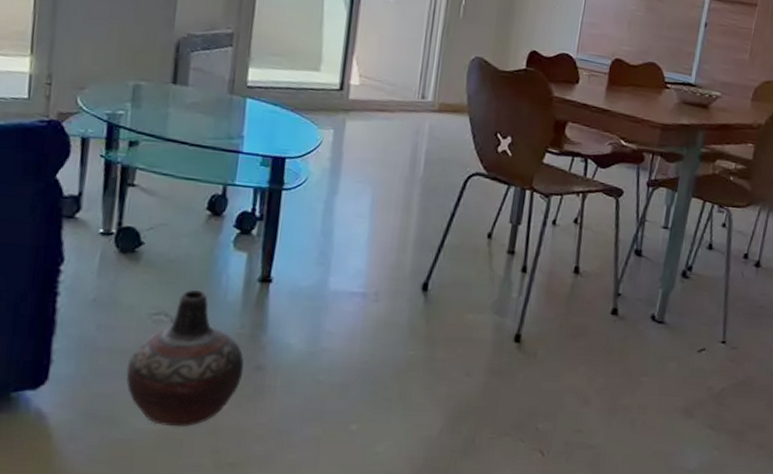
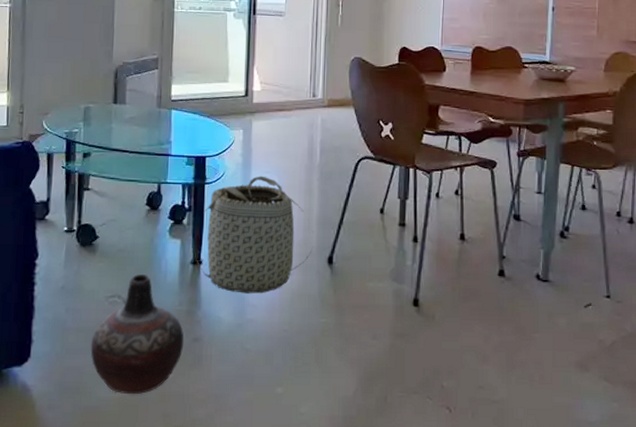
basket: none [265,185,407,320] -> present [196,176,314,294]

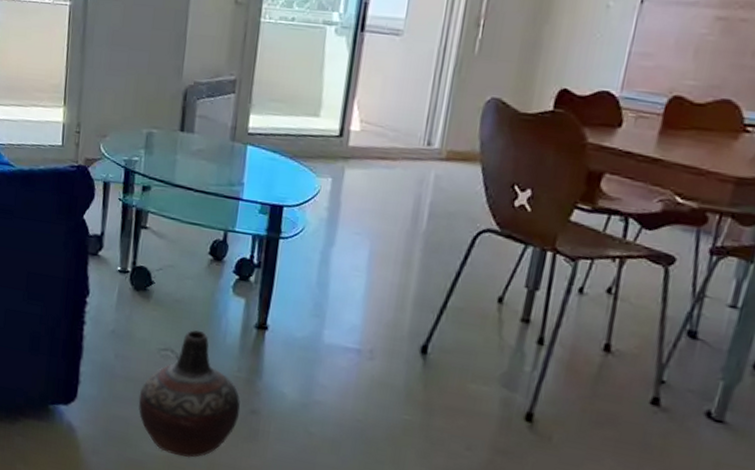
basket: present [196,176,314,294] -> none [261,236,405,375]

